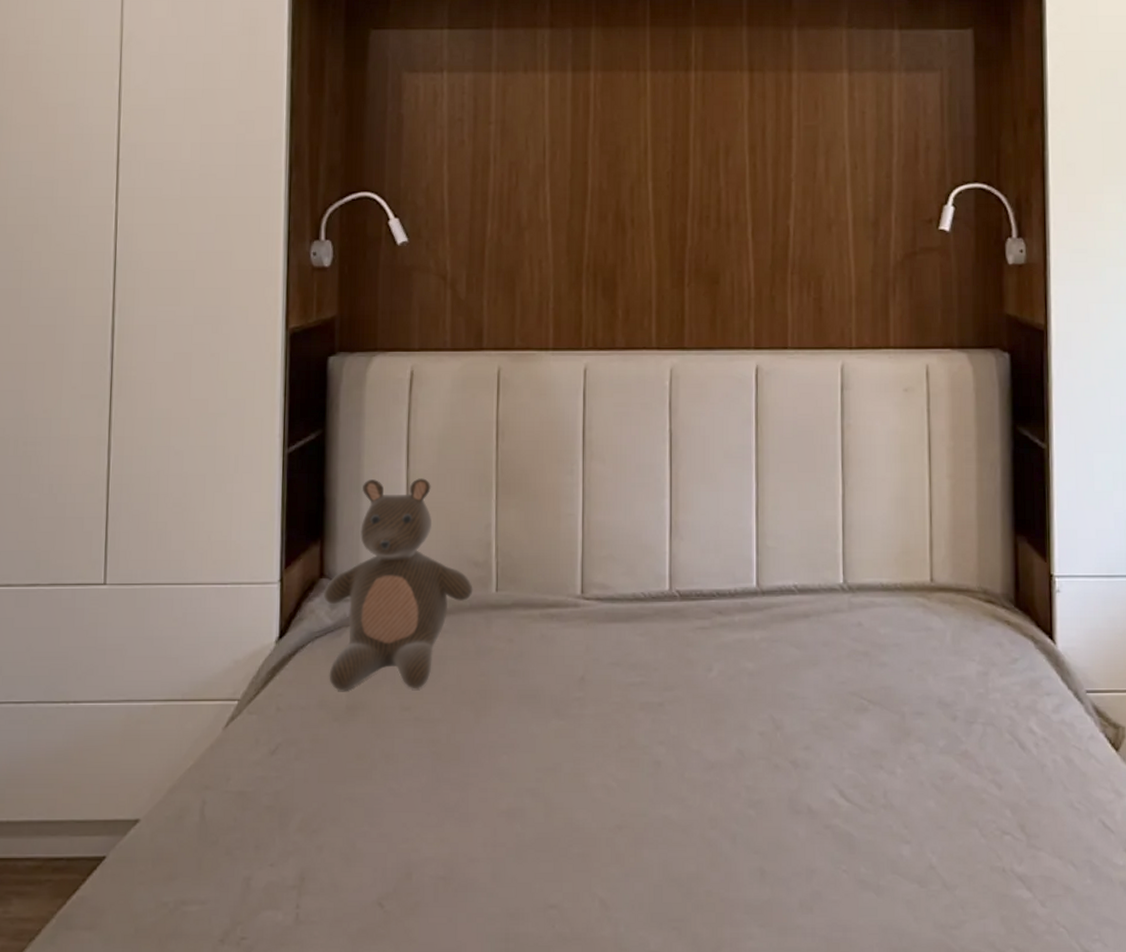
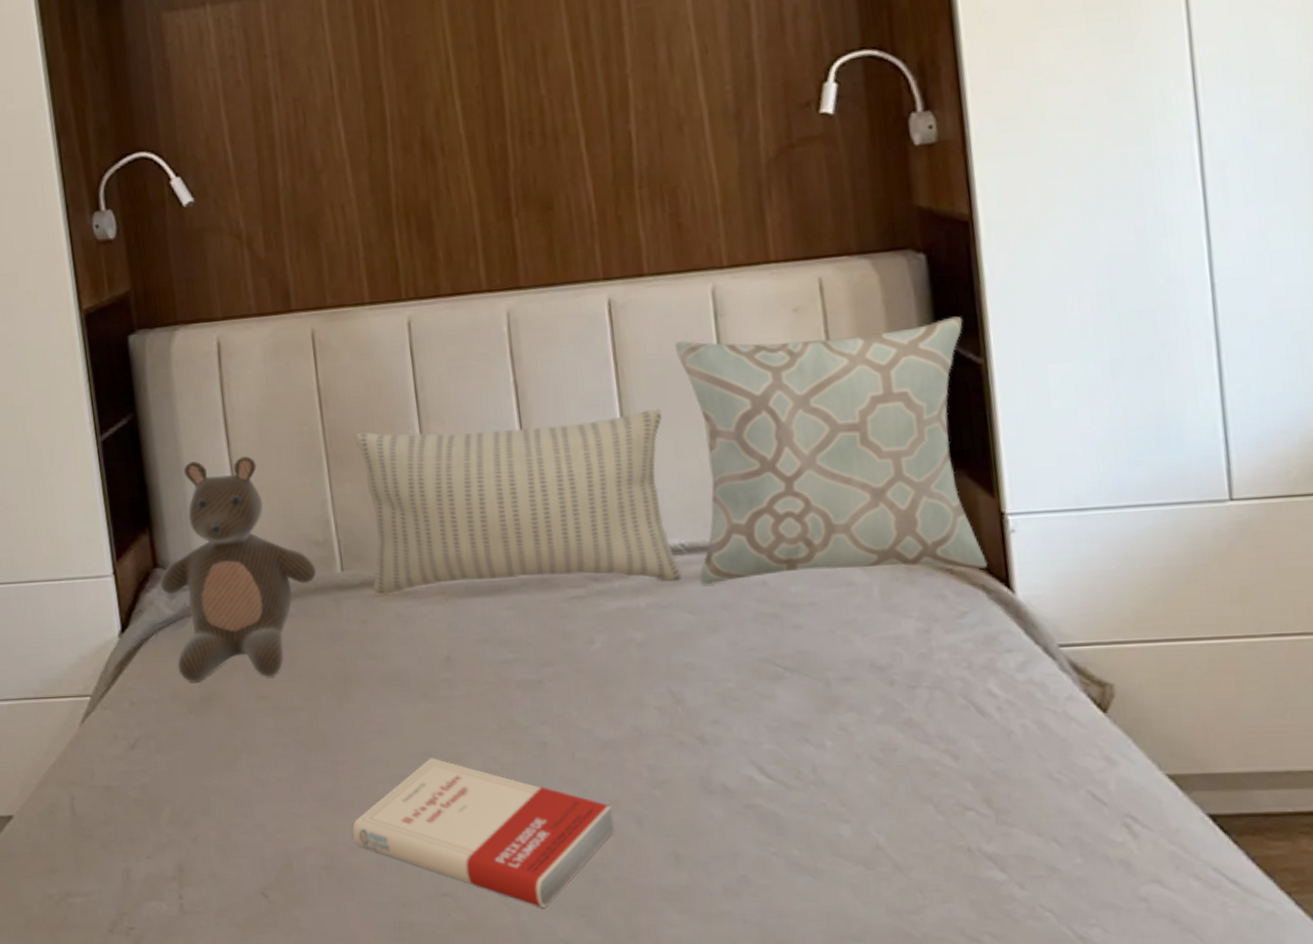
book: none [474,773,710,920] -> present [352,758,614,907]
pillow: none [522,464,793,617] -> present [355,409,682,595]
pillow: none [806,407,1036,623] -> present [674,316,987,584]

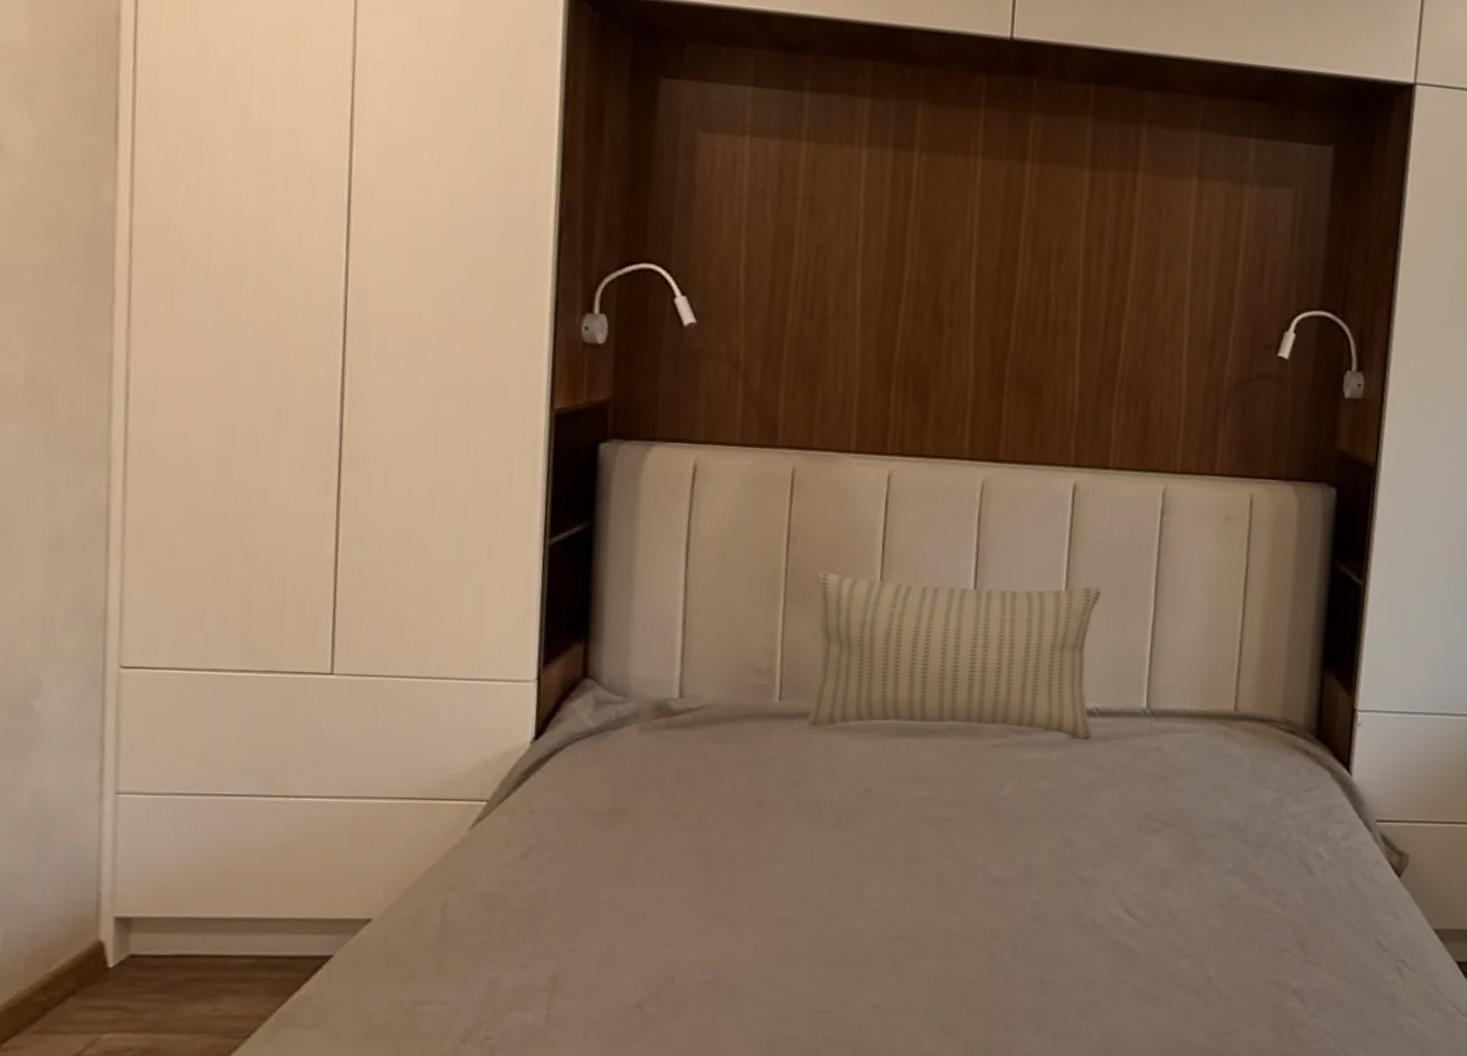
stuffed bear: present [160,456,317,682] -> none [587,578,754,795]
book: present [352,758,614,907] -> none [743,883,992,1025]
pillow: present [674,316,987,584] -> none [1106,531,1354,754]

